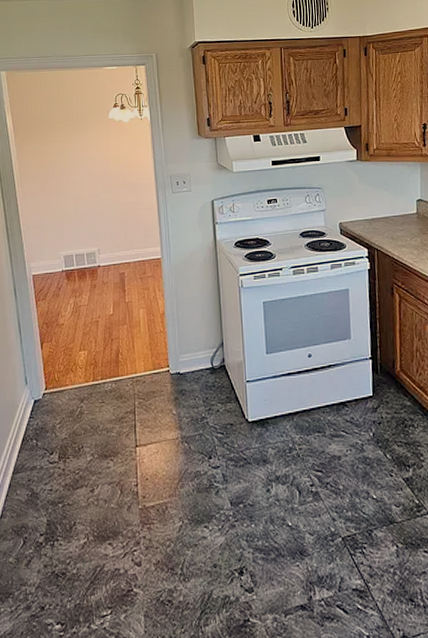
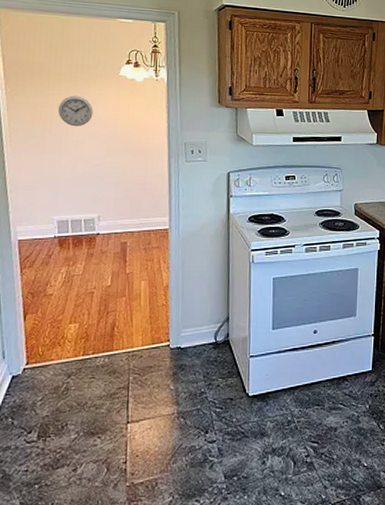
wall clock: none [58,140,88,169] -> present [57,95,93,127]

